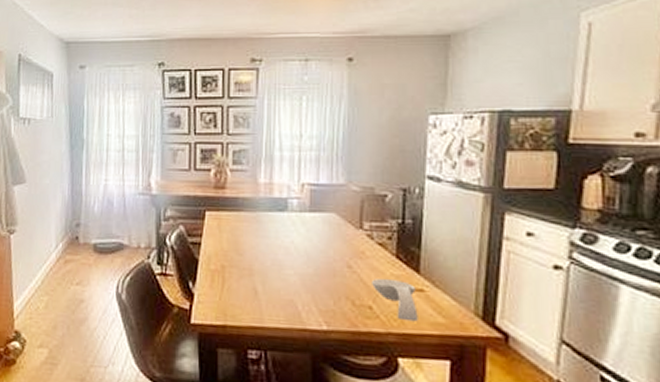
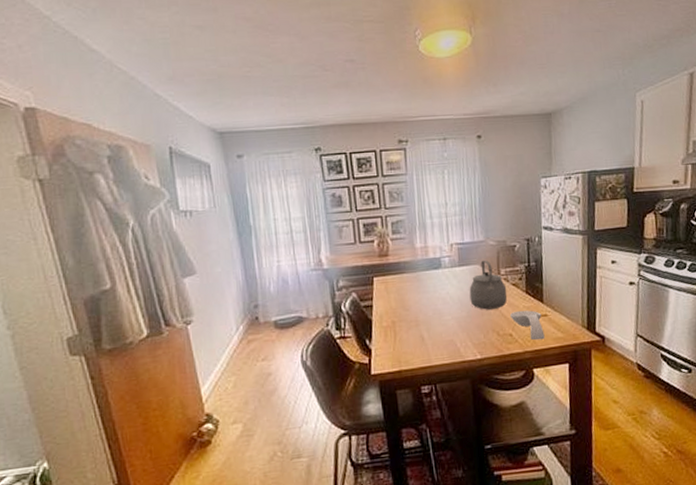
tea kettle: none [320,208,370,271] -> present [469,259,508,310]

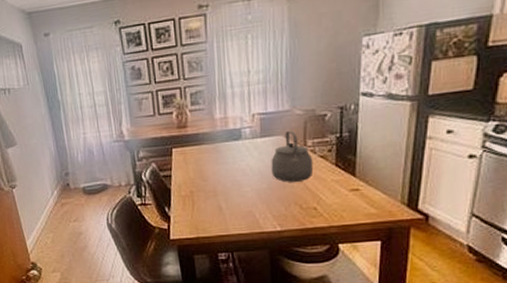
spoon rest: present [510,310,545,341] -> none [316,184,355,216]

